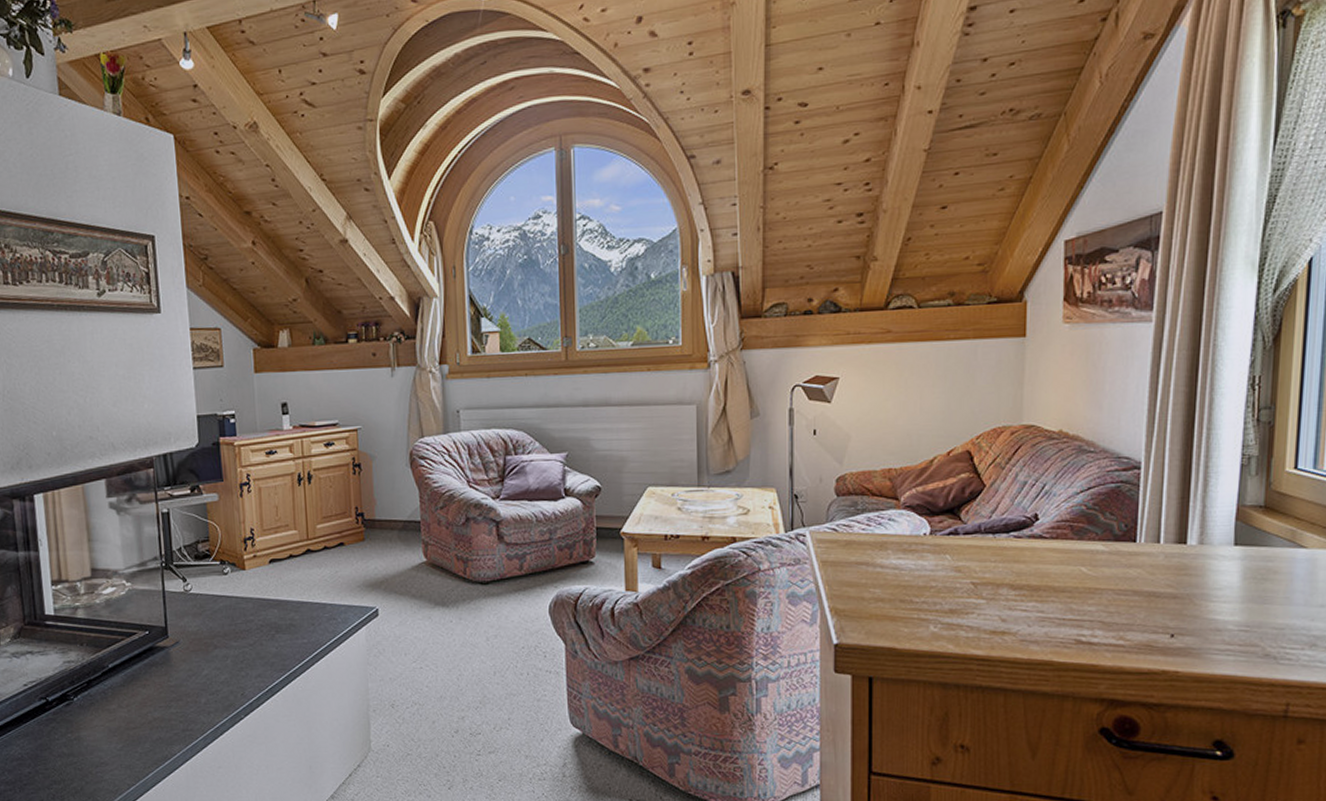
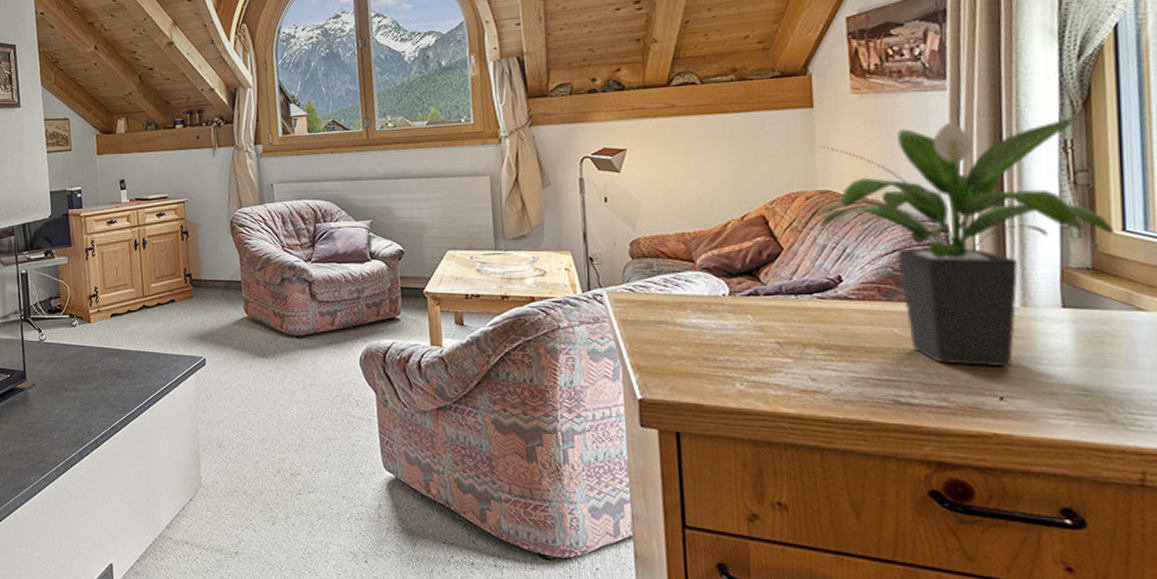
potted plant: none [1013,353,1288,605] -> present [810,117,1115,367]

